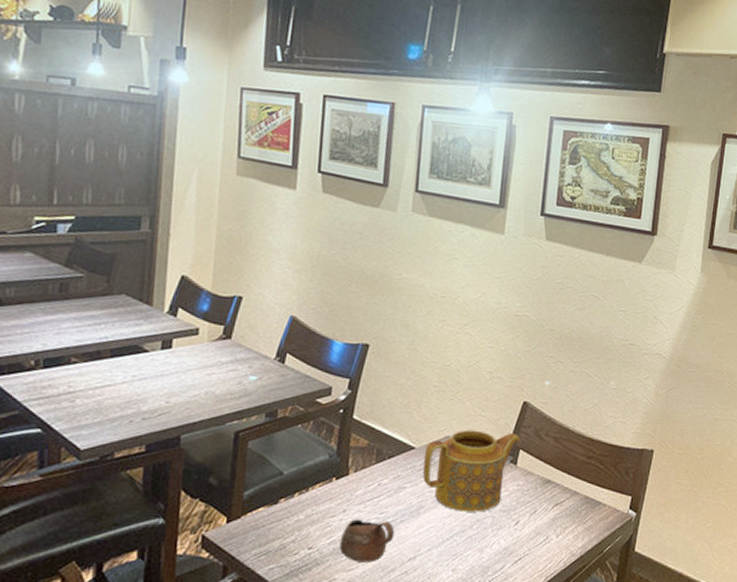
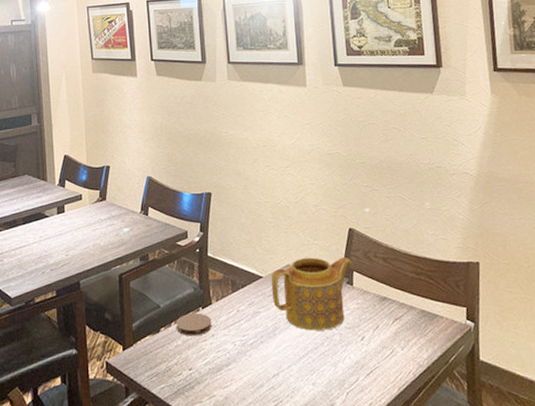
coaster: none [300,483,346,511] -> present [176,313,212,336]
cup: present [339,519,395,563] -> none [213,342,258,380]

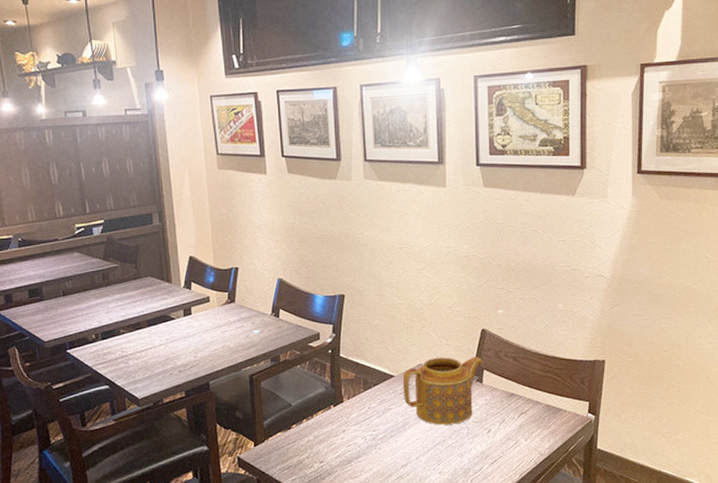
coaster: present [176,313,212,336] -> none [308,410,343,432]

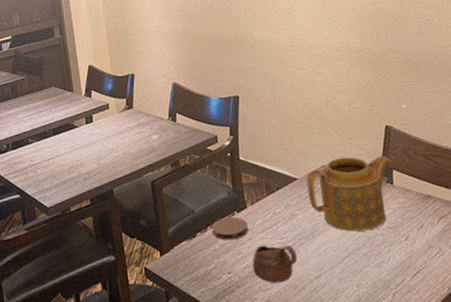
coaster: none [308,410,343,432] -> present [212,216,249,240]
cup: none [344,437,387,471] -> present [252,245,298,283]

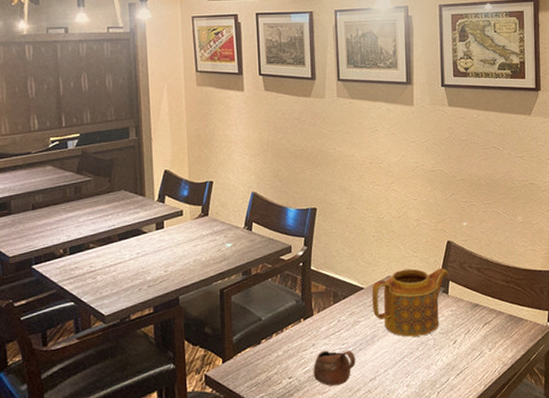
coaster: present [212,216,249,240] -> none [277,324,313,347]

